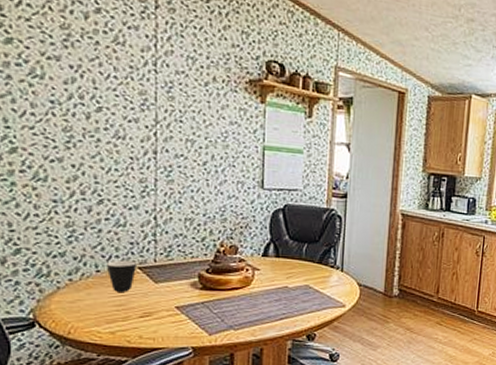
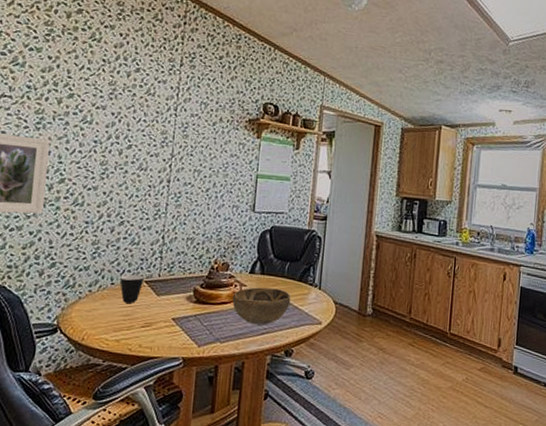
decorative bowl: none [244,271,311,310] -> present [232,287,291,325]

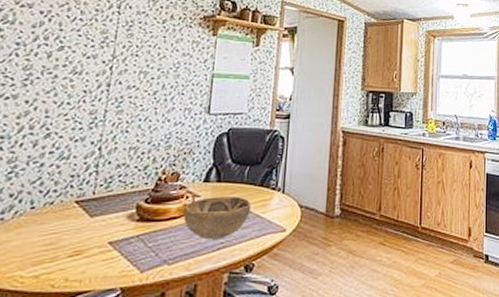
mug: present [120,274,145,303] -> none [42,194,75,229]

